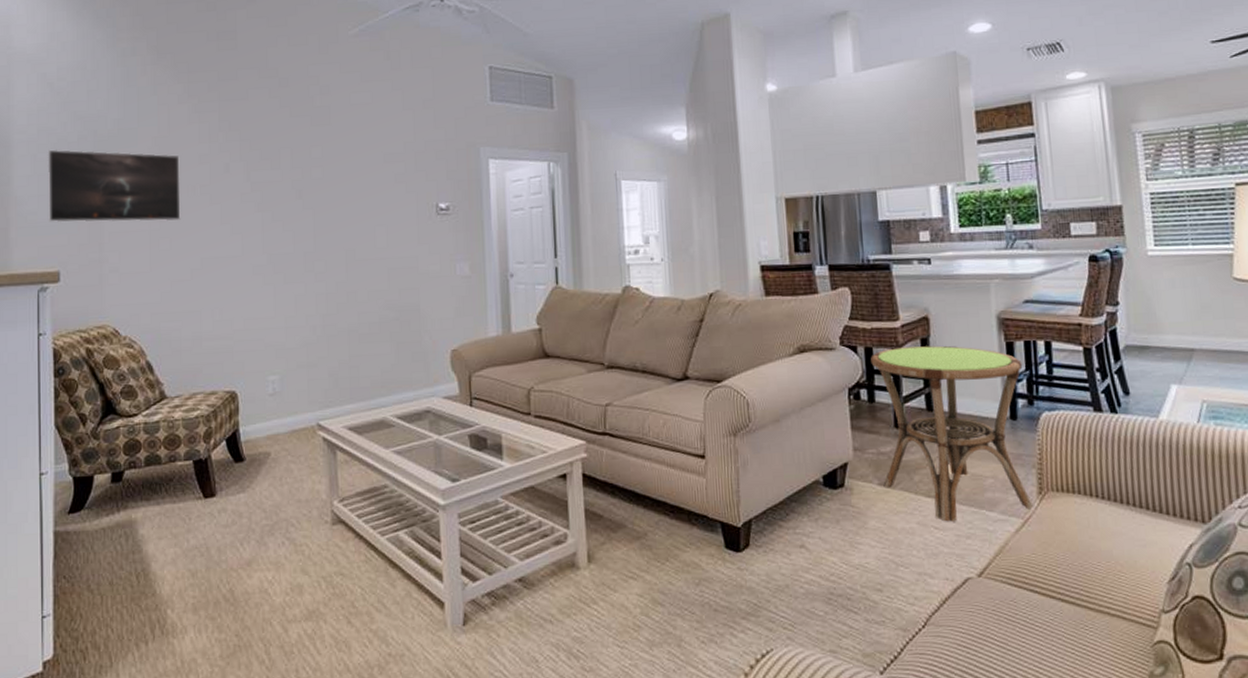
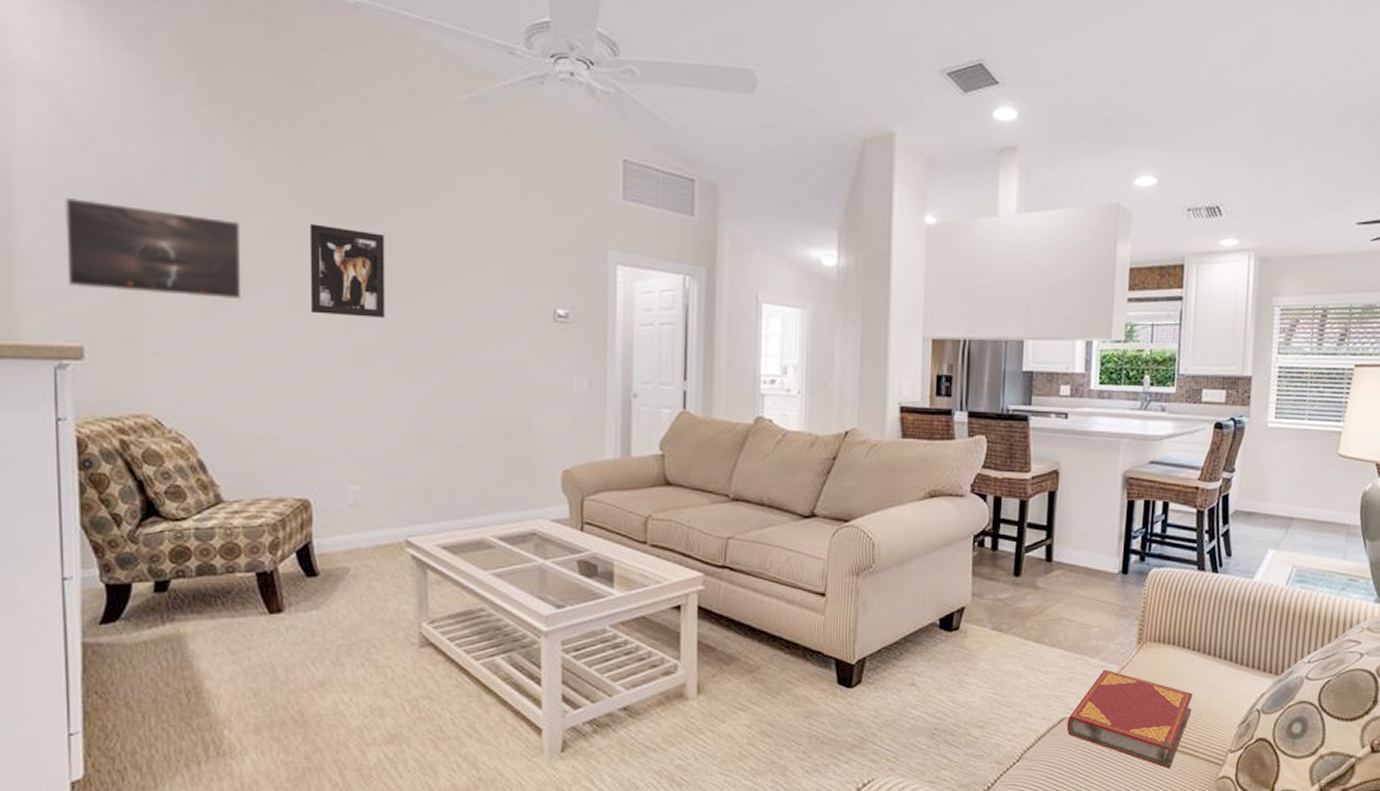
wall art: none [233,150,295,227] -> present [309,224,385,318]
side table: present [870,345,1033,522] -> none [998,499,1140,666]
hardback book: none [972,523,1112,633] -> present [1067,669,1193,769]

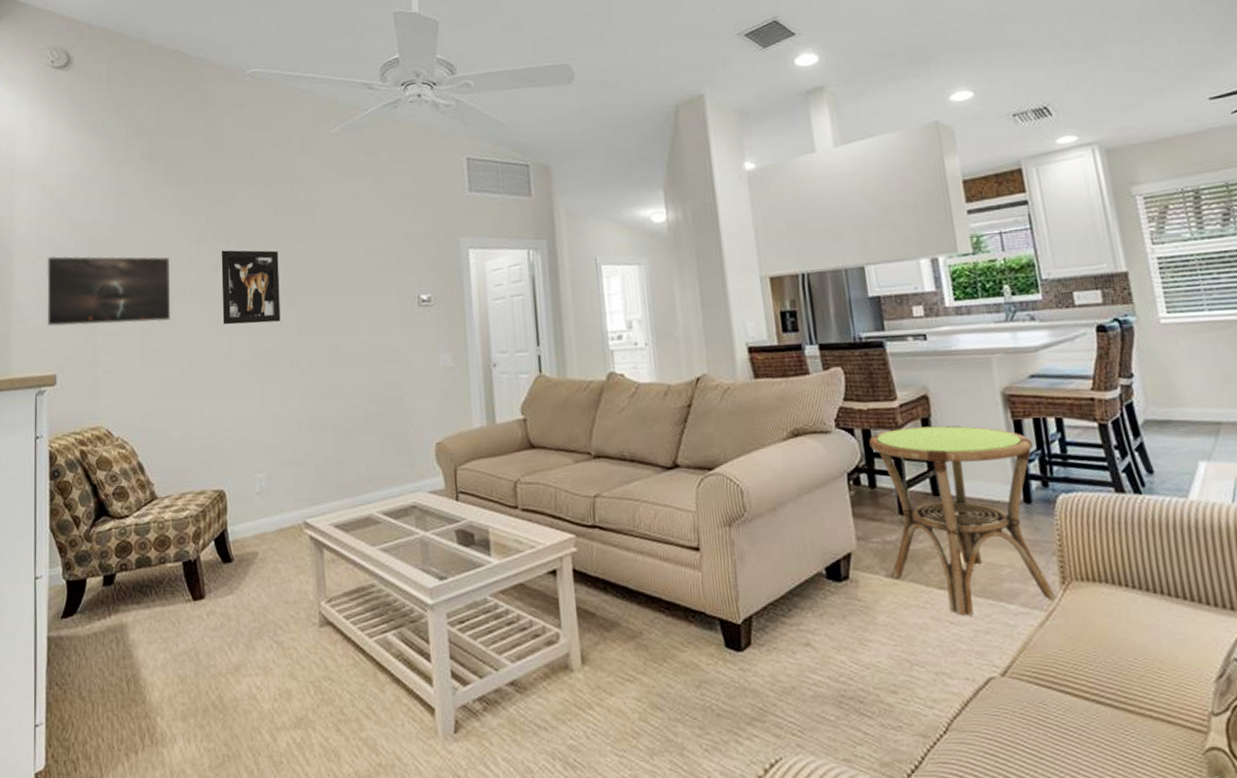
side table: none [998,499,1140,666] -> present [869,425,1056,616]
hardback book: present [1067,669,1193,769] -> none [995,617,1150,739]

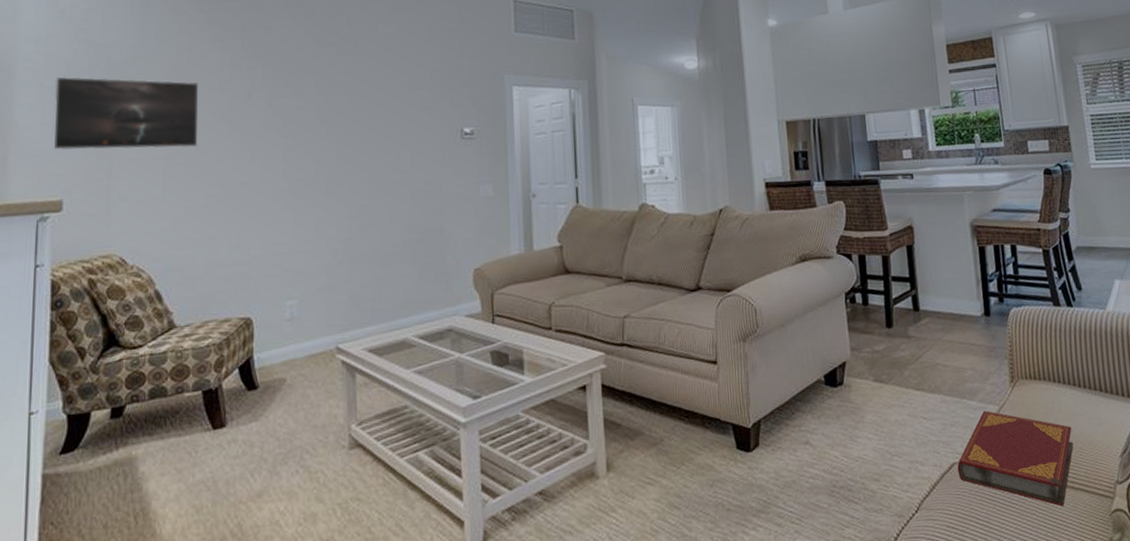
wall art: present [221,250,281,325] -> none [255,77,318,153]
side table: present [869,425,1056,616] -> none [864,251,1006,412]
hardback book: none [995,617,1150,739] -> present [957,410,1074,506]

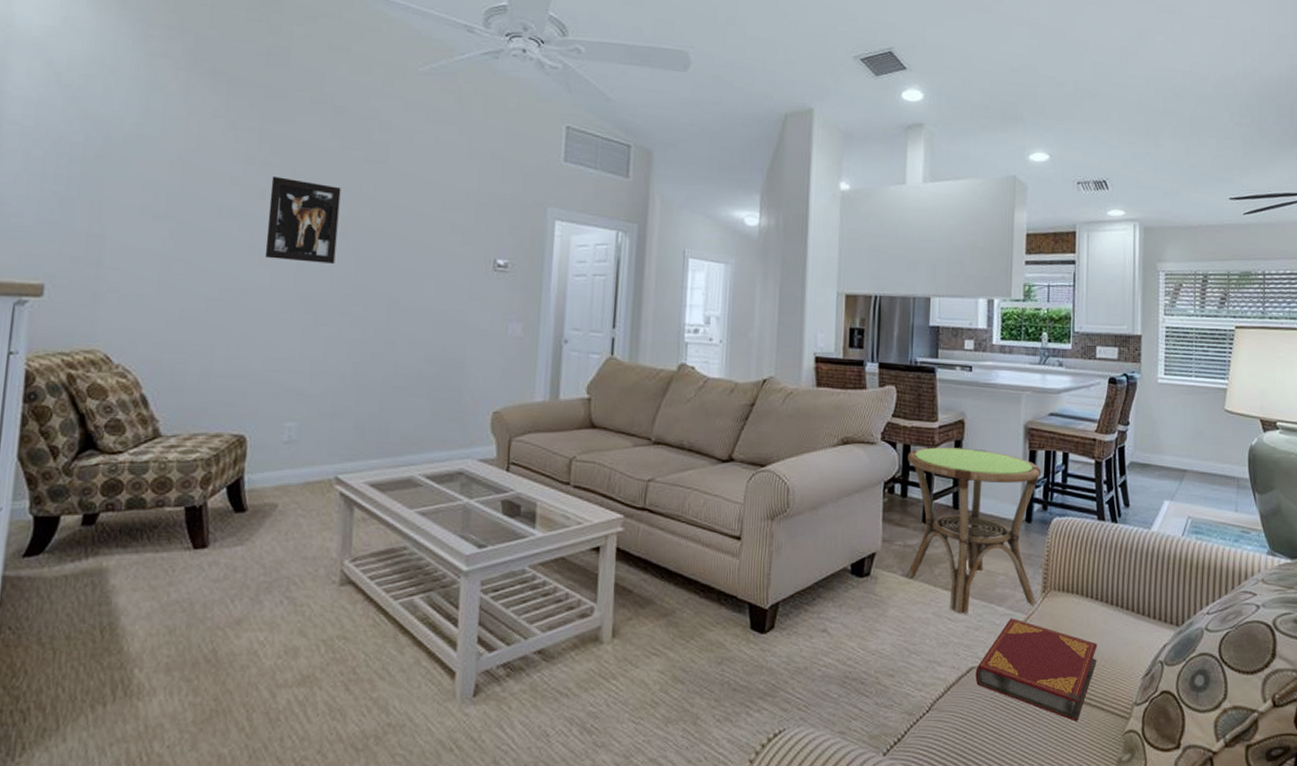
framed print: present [53,76,199,151] -> none [37,146,208,244]
wall art: none [255,77,318,153] -> present [264,176,341,264]
side table: none [864,251,1006,412] -> present [907,447,1042,614]

